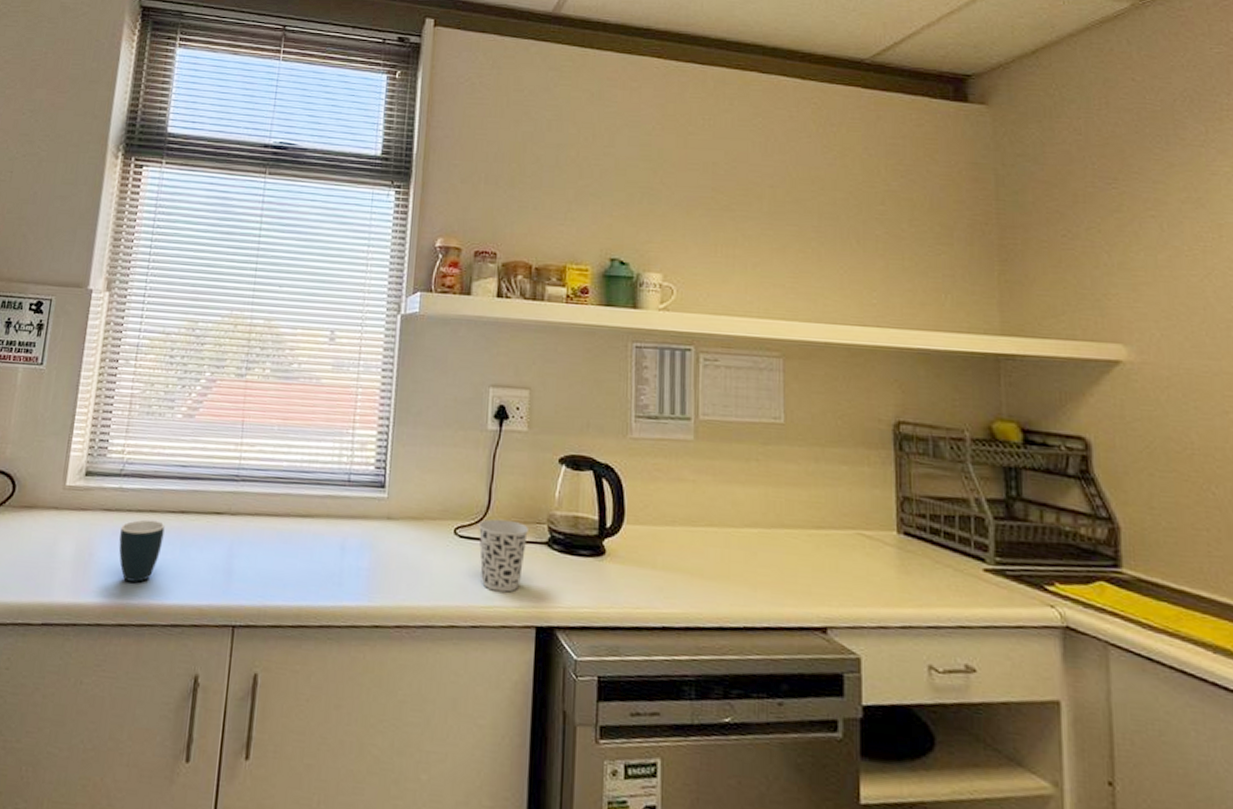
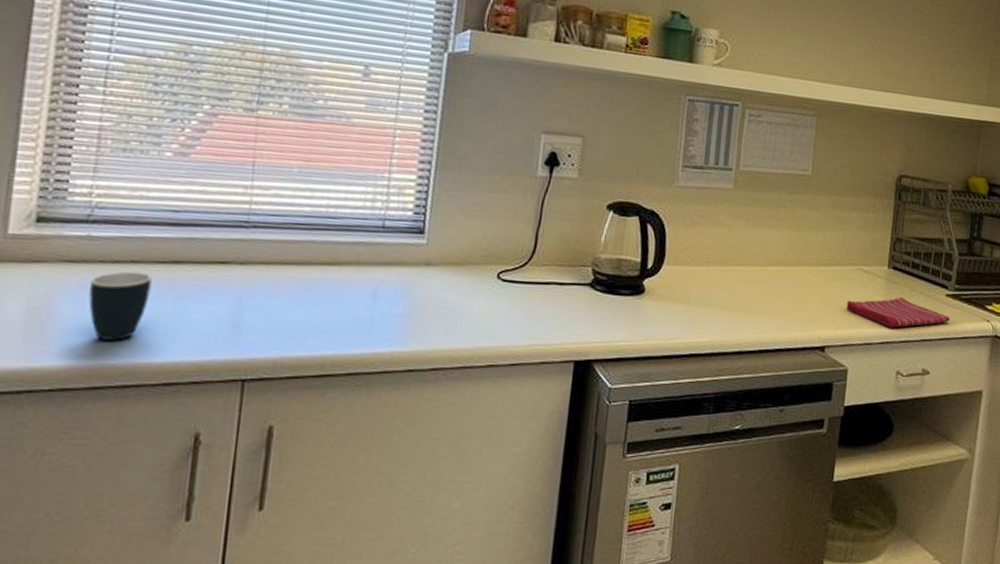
cup: present [478,518,530,593] -> none [522,262,574,331]
dish towel: none [847,569,995,609] -> present [846,296,950,328]

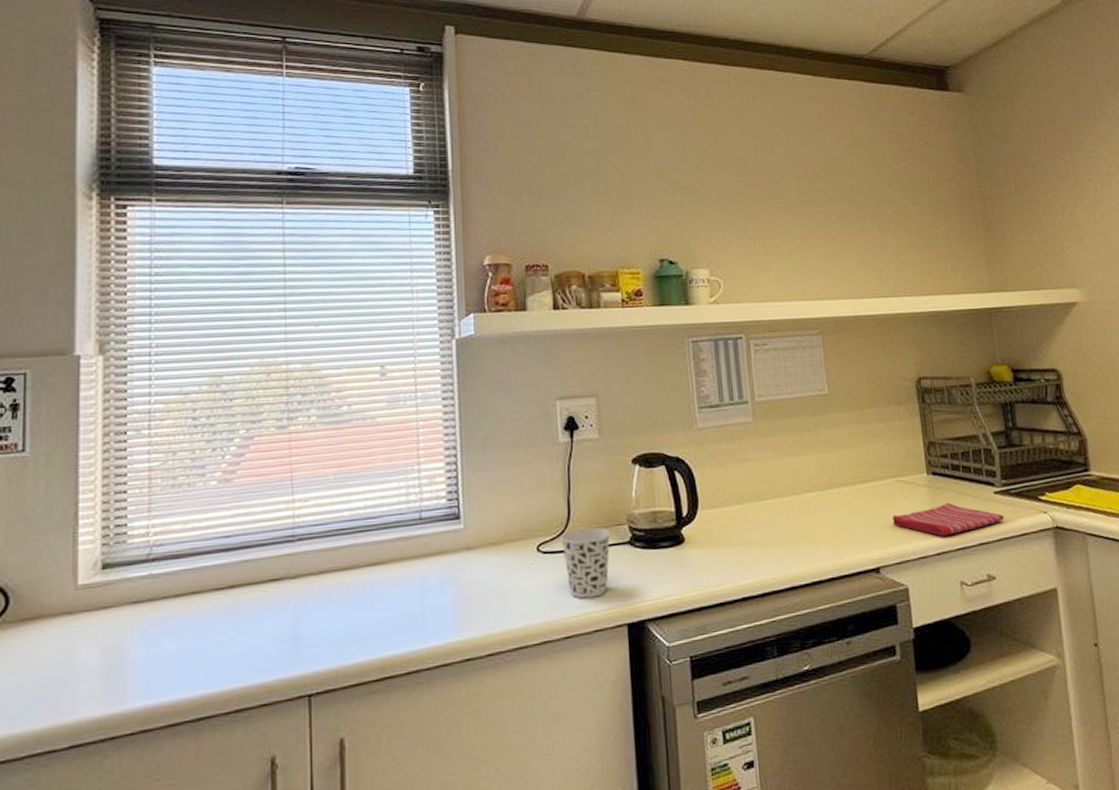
mug: present [88,271,152,341] -> none [157,601,212,676]
cup: none [522,262,574,331] -> present [560,527,611,599]

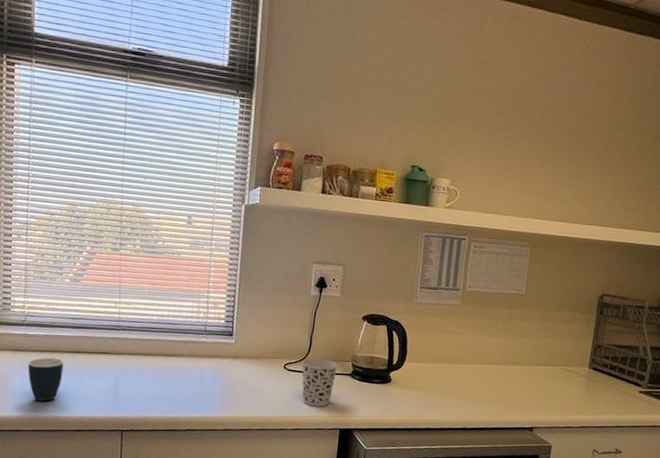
mug: none [157,601,212,676] -> present [28,357,64,402]
dish towel: present [891,502,1004,537] -> none [552,391,642,416]

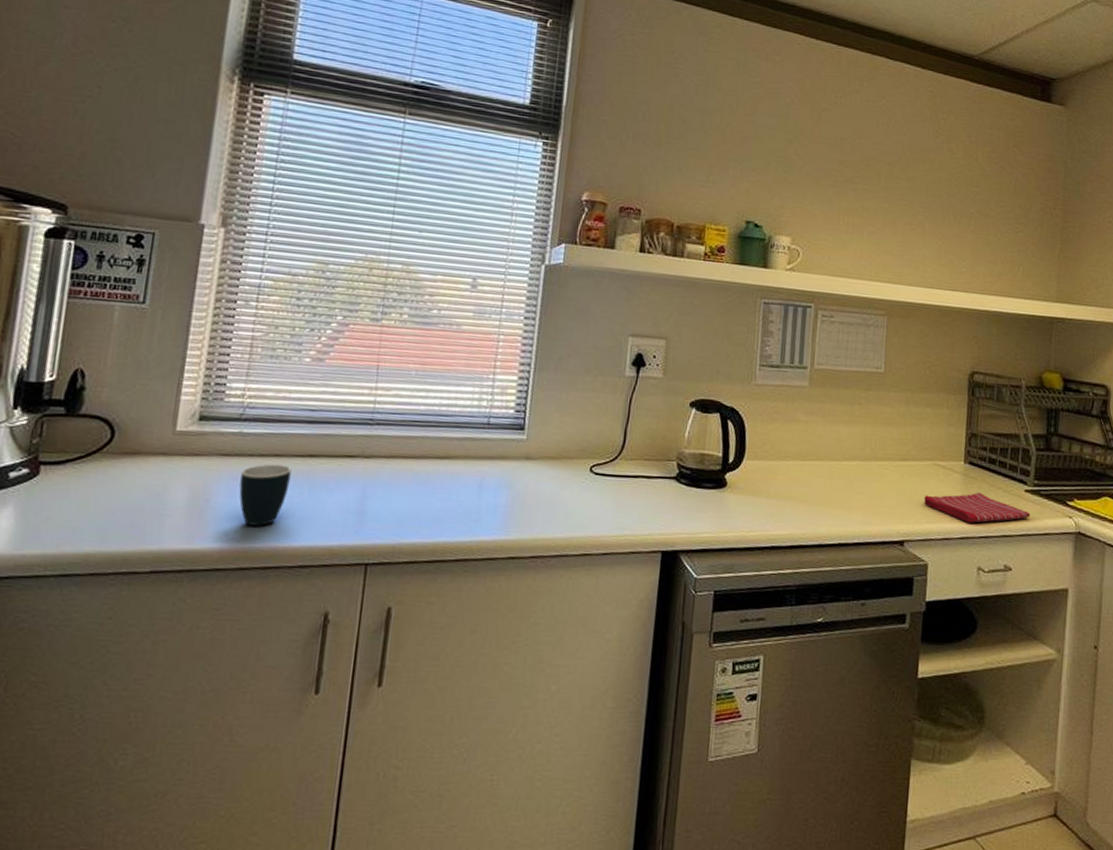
cup: present [301,358,339,407] -> none [613,457,660,522]
dish towel: none [552,391,642,416] -> present [923,492,1031,523]

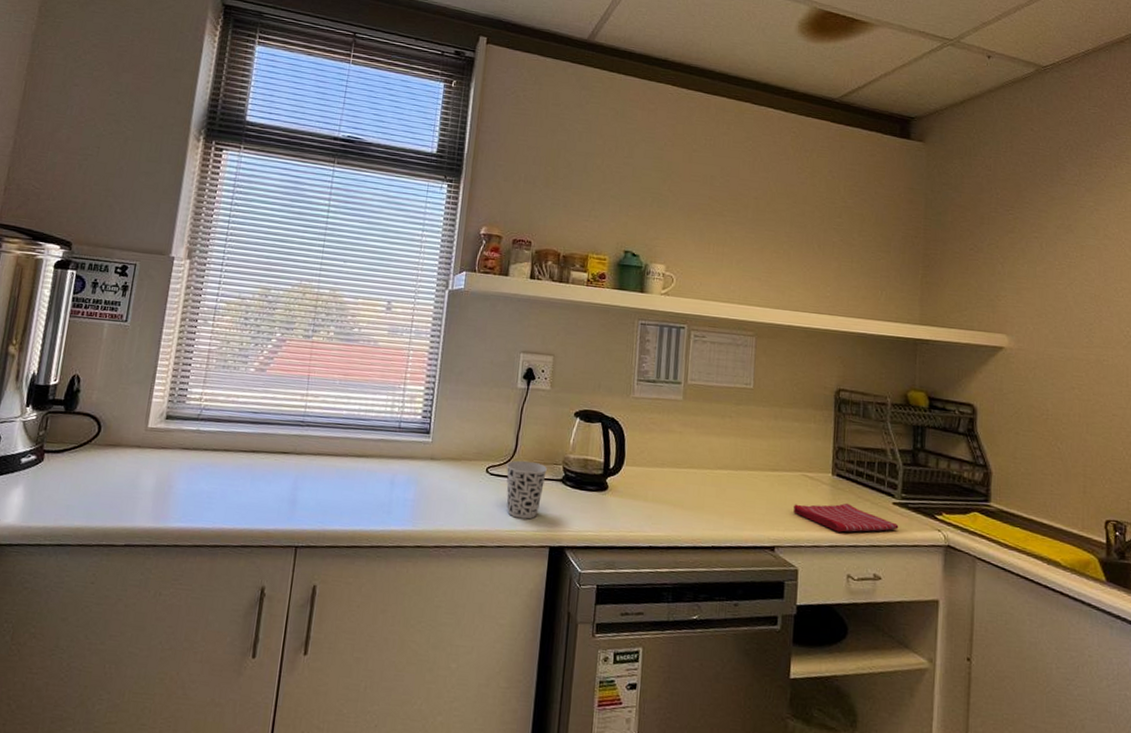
mug: present [239,464,292,526] -> none [195,457,238,510]
cup: none [613,457,660,522] -> present [506,460,548,519]

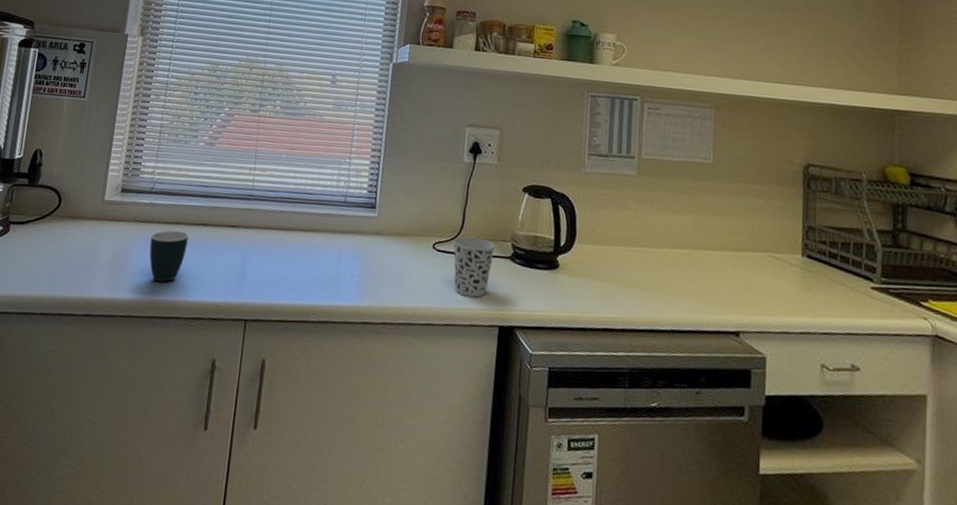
mug: none [195,457,238,510] -> present [149,230,189,282]
dish towel: present [793,503,899,533] -> none [759,286,879,319]

